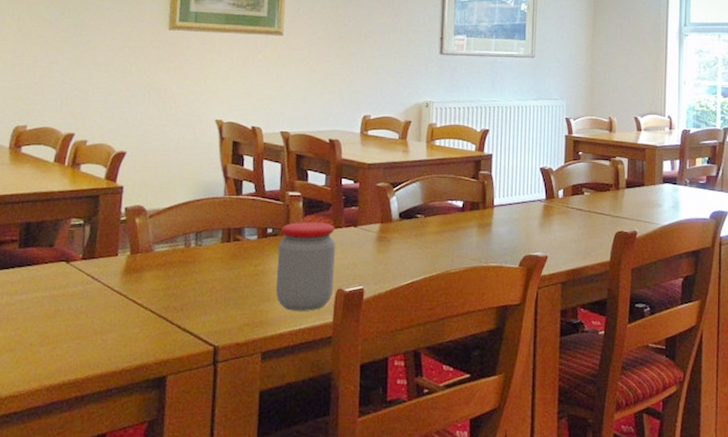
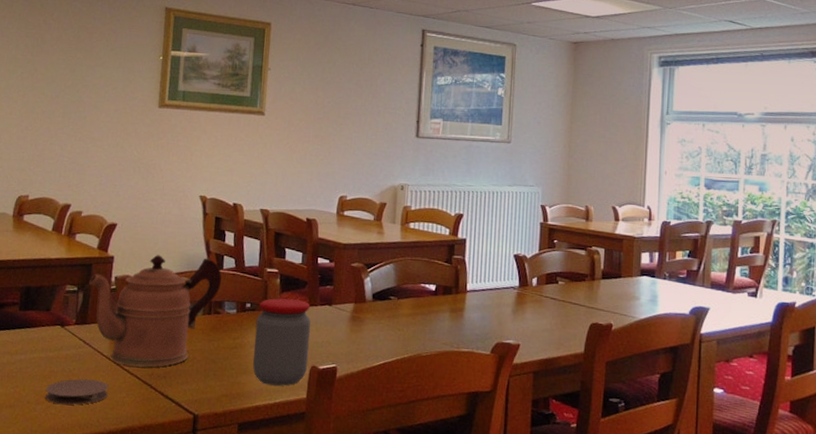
coaster: none [49,316,121,345] -> present [45,378,109,405]
coffeepot: none [95,182,241,300] -> present [88,254,222,368]

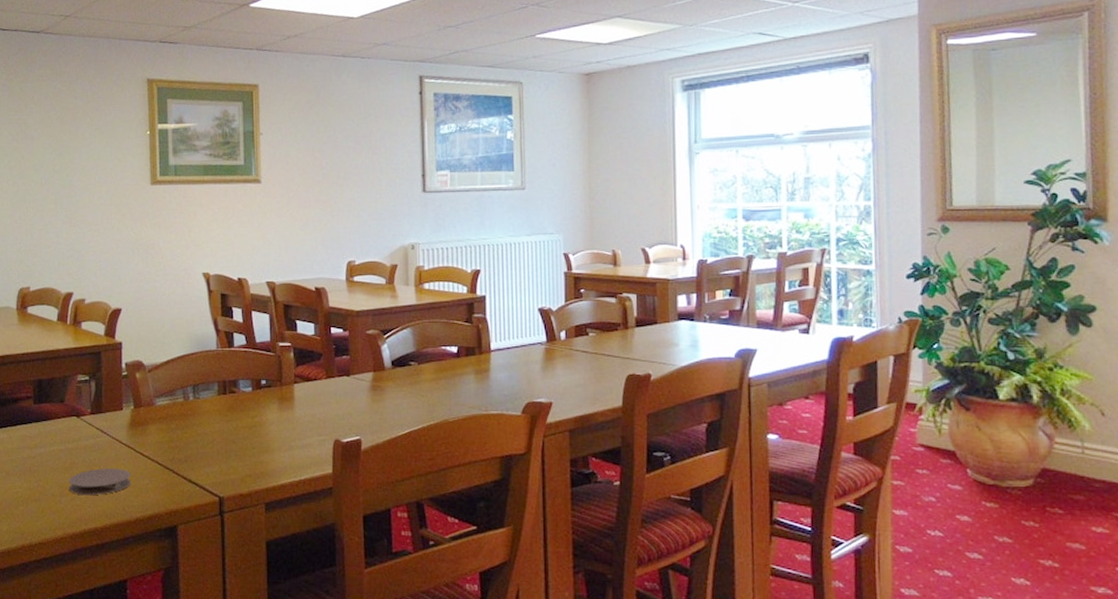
coffeepot: present [88,254,222,368] -> none [99,337,233,453]
jar: present [253,298,311,386] -> none [273,372,331,462]

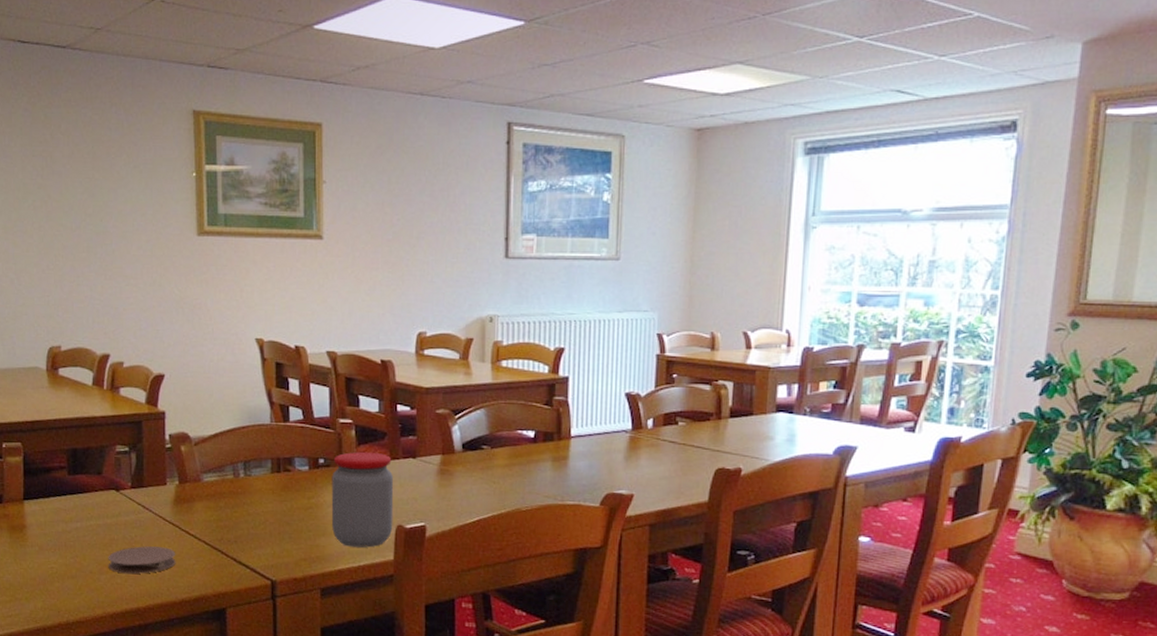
jar: none [273,372,331,462] -> present [331,451,394,548]

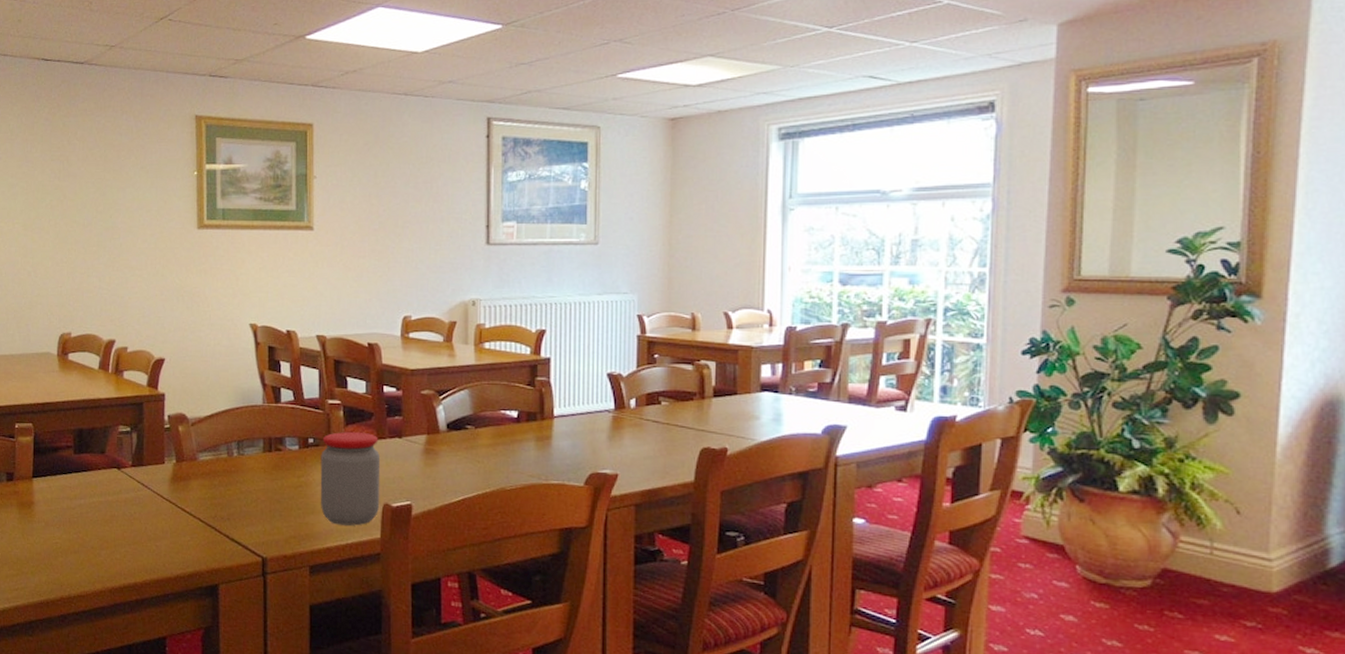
coaster: present [108,546,176,574] -> none [108,522,172,550]

